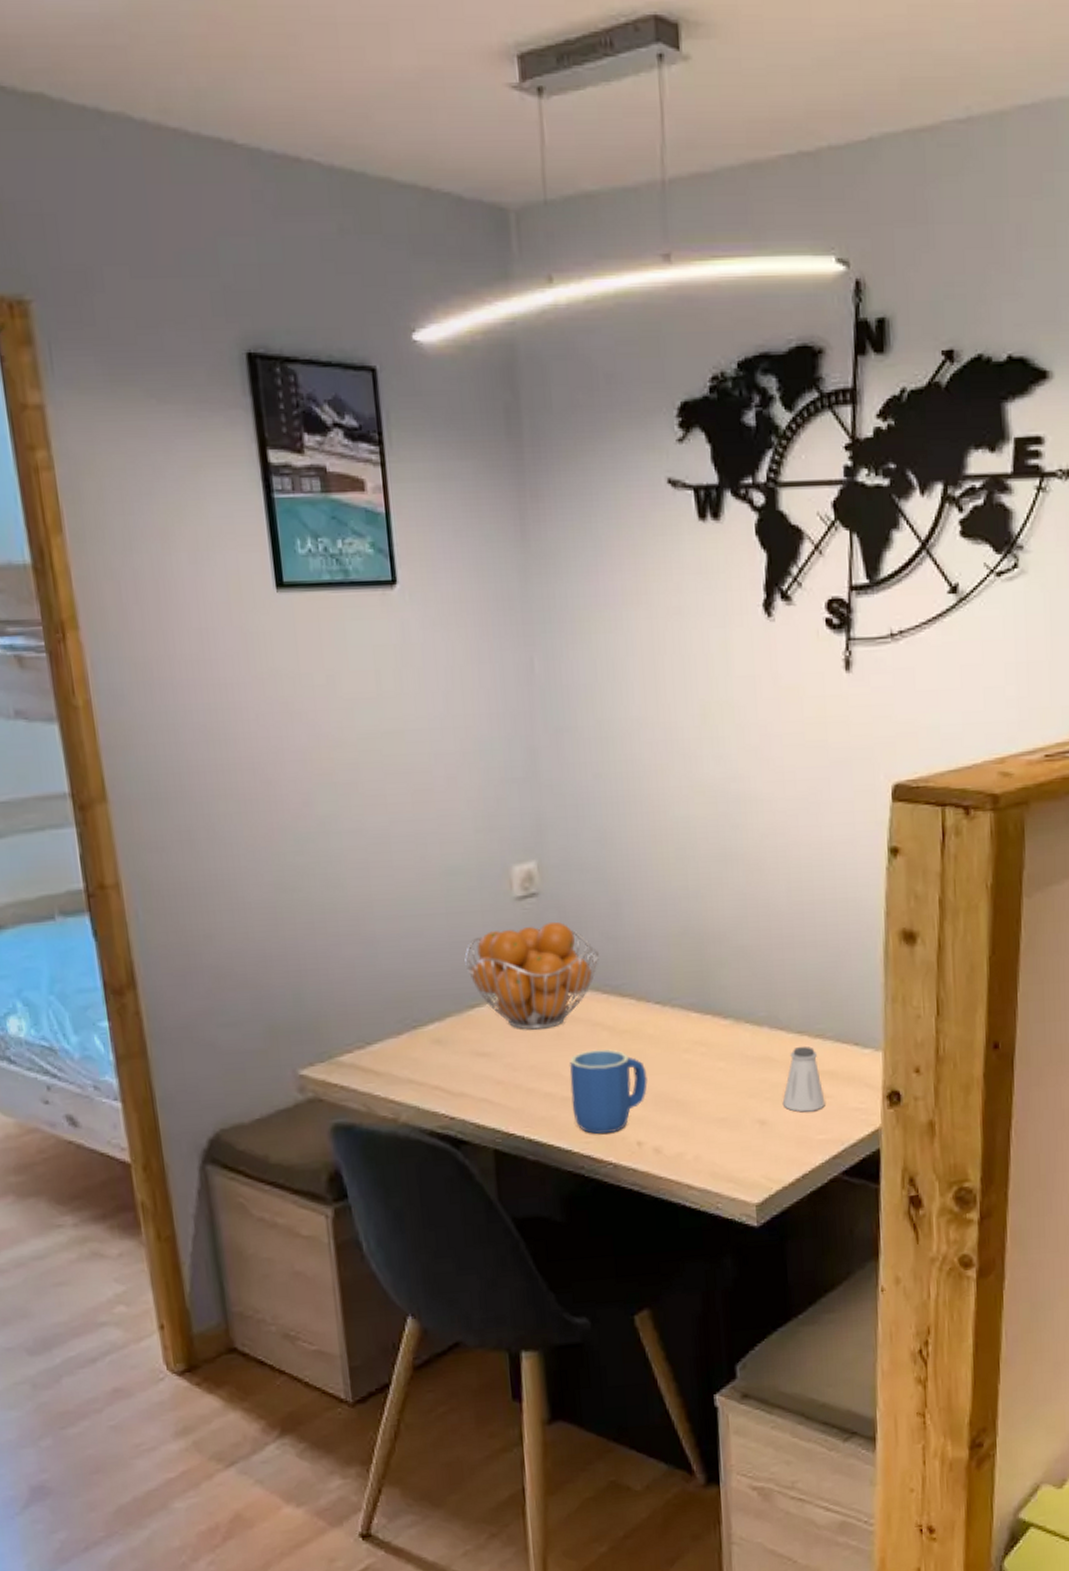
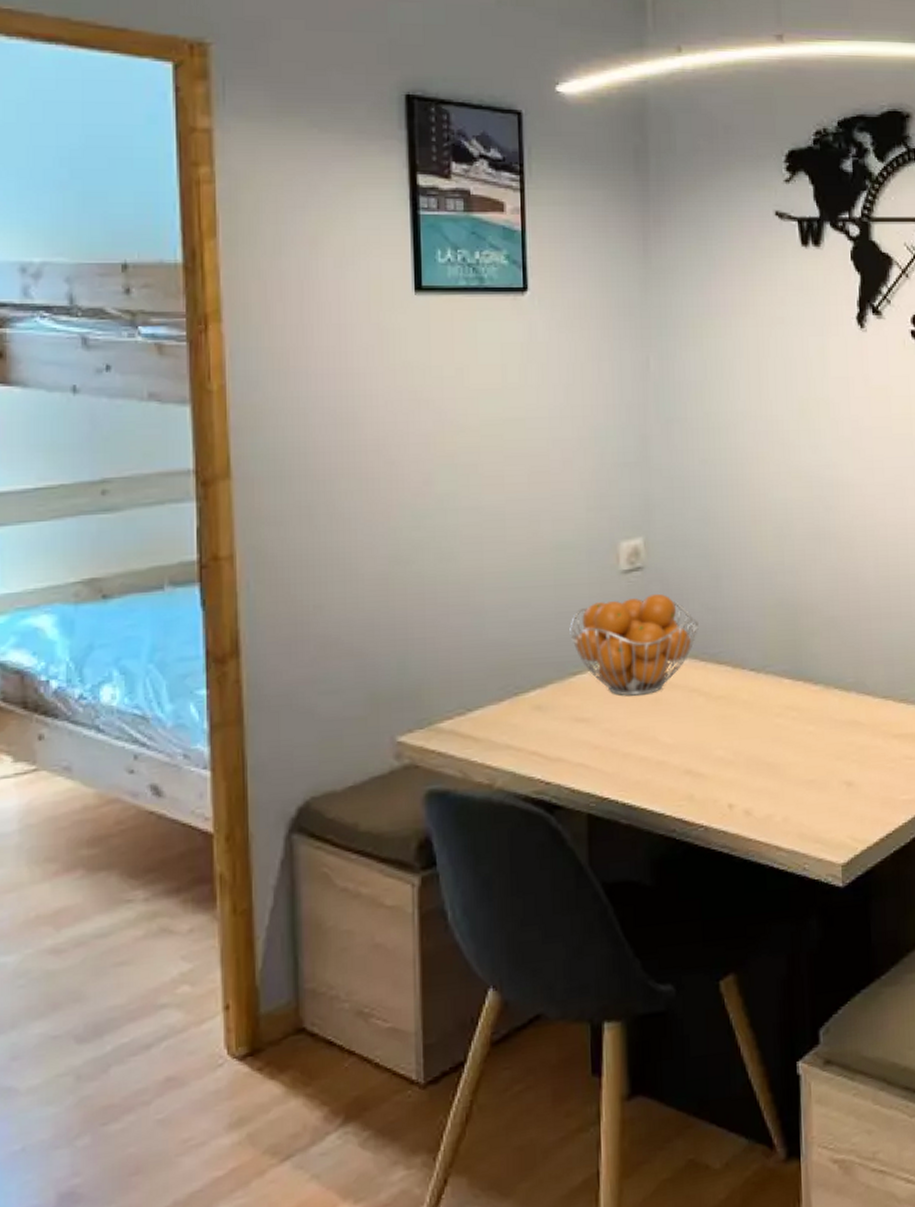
mug: present [569,1049,648,1134] -> none [665,714,740,797]
saltshaker: present [782,1046,825,1112] -> none [868,710,908,774]

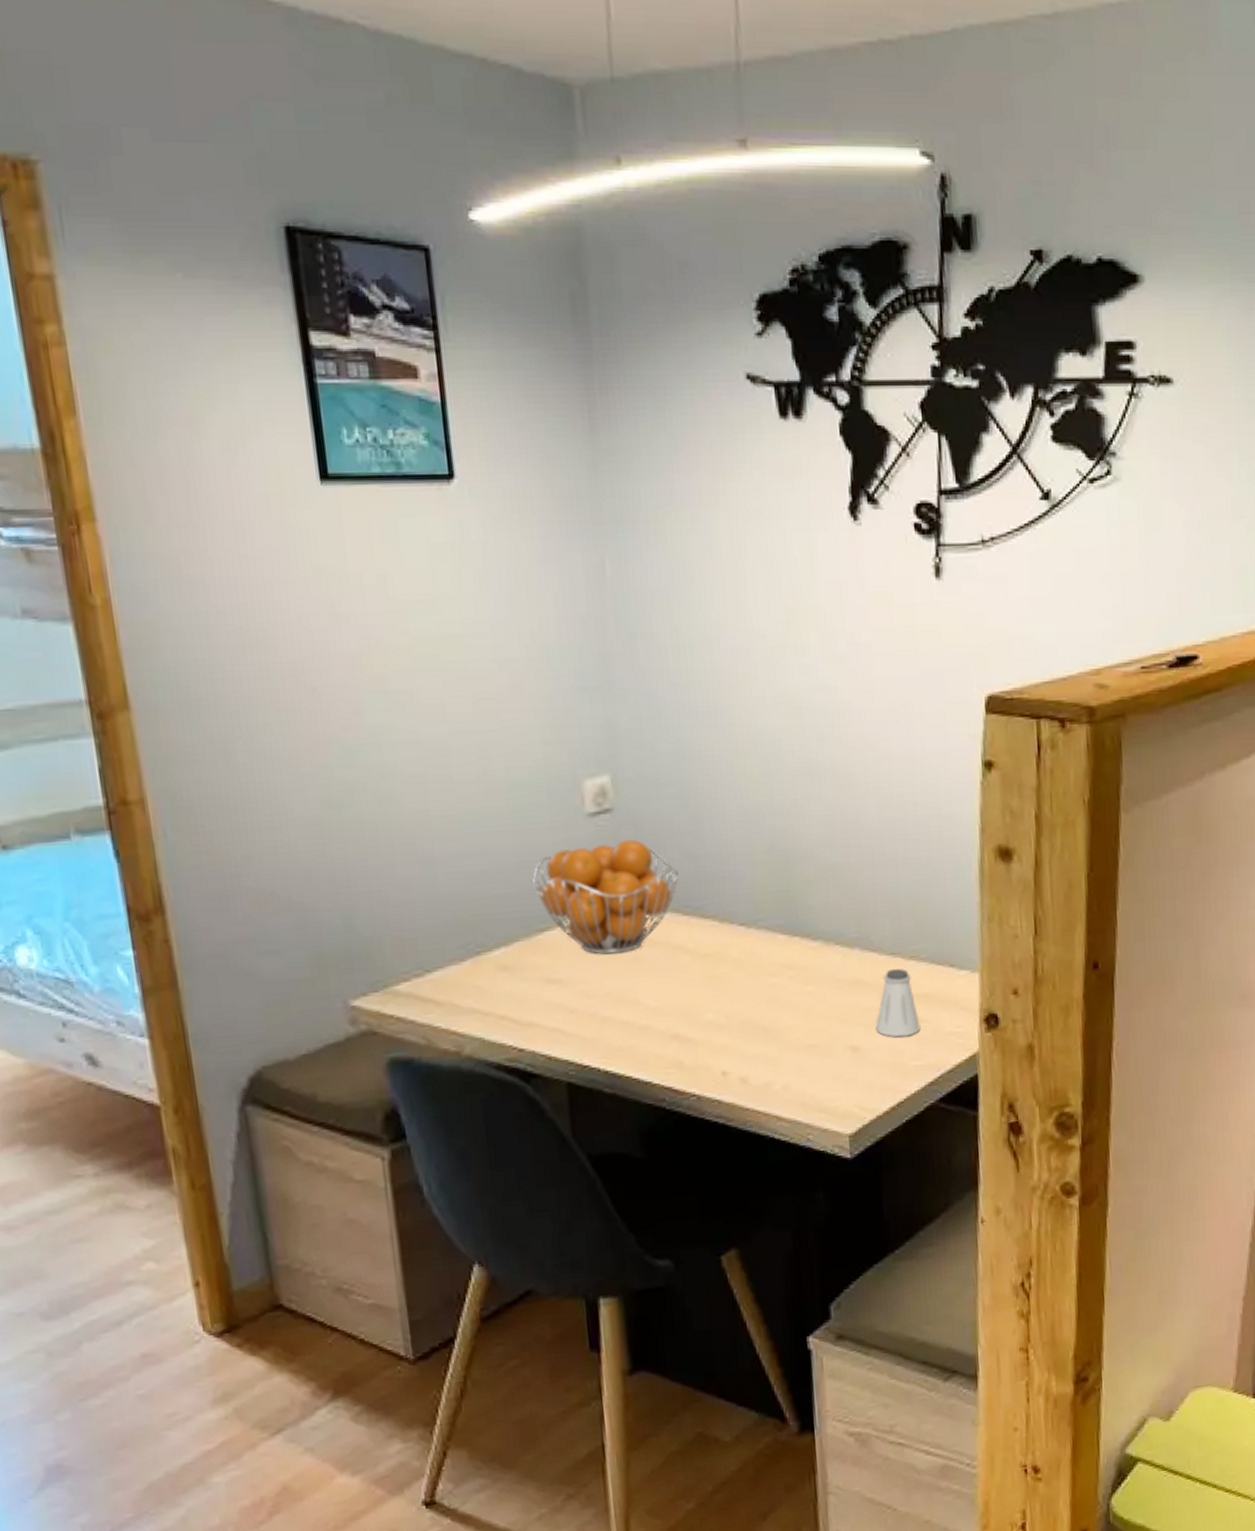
saltshaker: none [868,710,908,774] -> present [875,968,920,1038]

